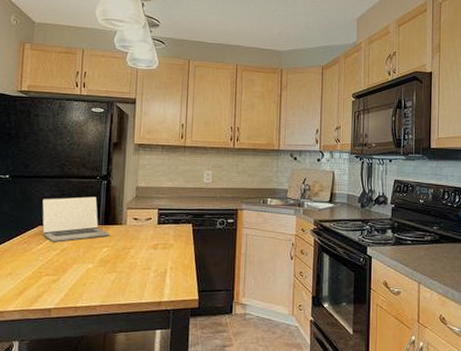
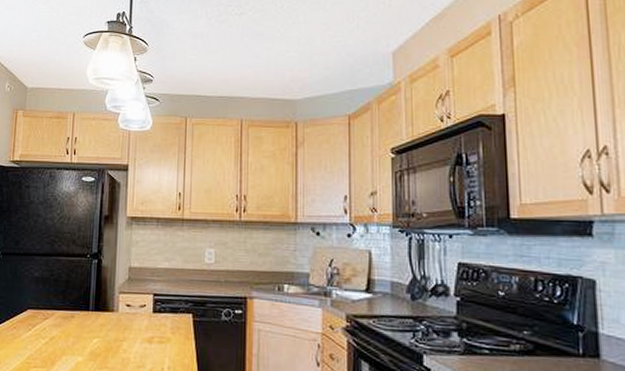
laptop: present [42,196,110,243] -> none [31,277,100,330]

